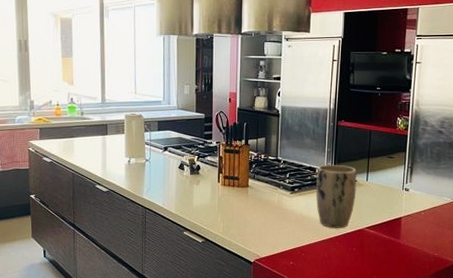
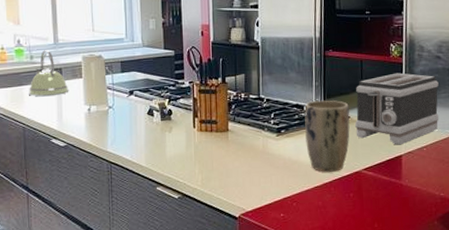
kettle: none [79,108,113,147] -> present [29,50,69,96]
toaster: none [361,144,439,208] -> present [355,73,439,145]

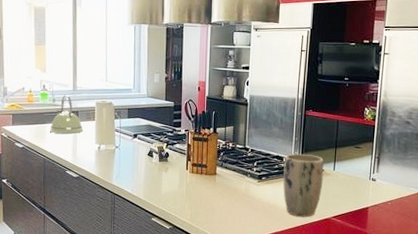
toaster: present [355,73,439,145] -> none [328,134,407,198]

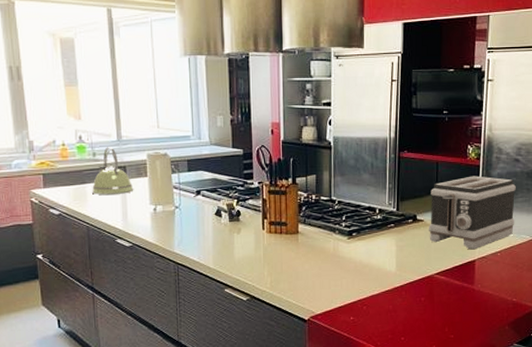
plant pot: present [283,153,324,217] -> none [377,203,423,276]
toaster: none [328,134,407,198] -> present [429,176,516,250]

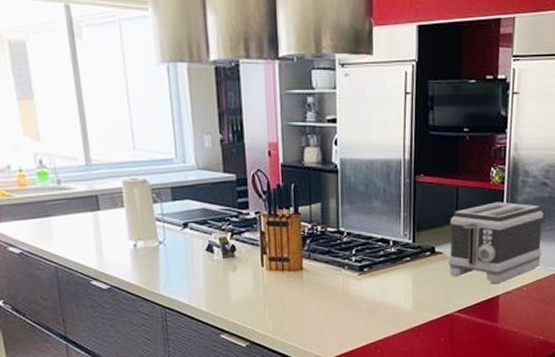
kettle: present [92,147,134,195] -> none [58,172,109,229]

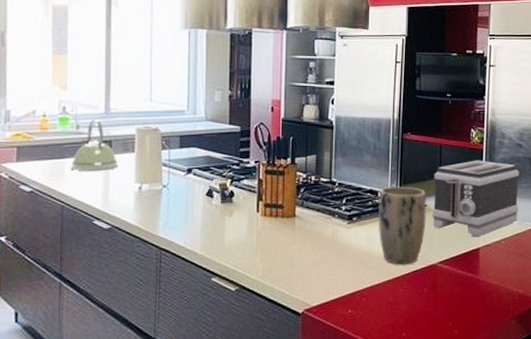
kettle: none [58,172,109,229] -> present [71,119,119,171]
plant pot: none [391,233,442,315] -> present [379,186,426,265]

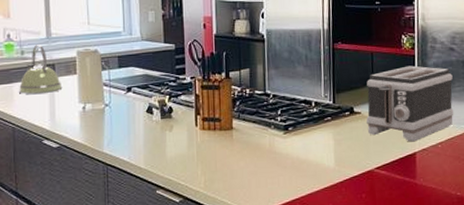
plant pot: present [379,186,426,265] -> none [313,95,361,172]

